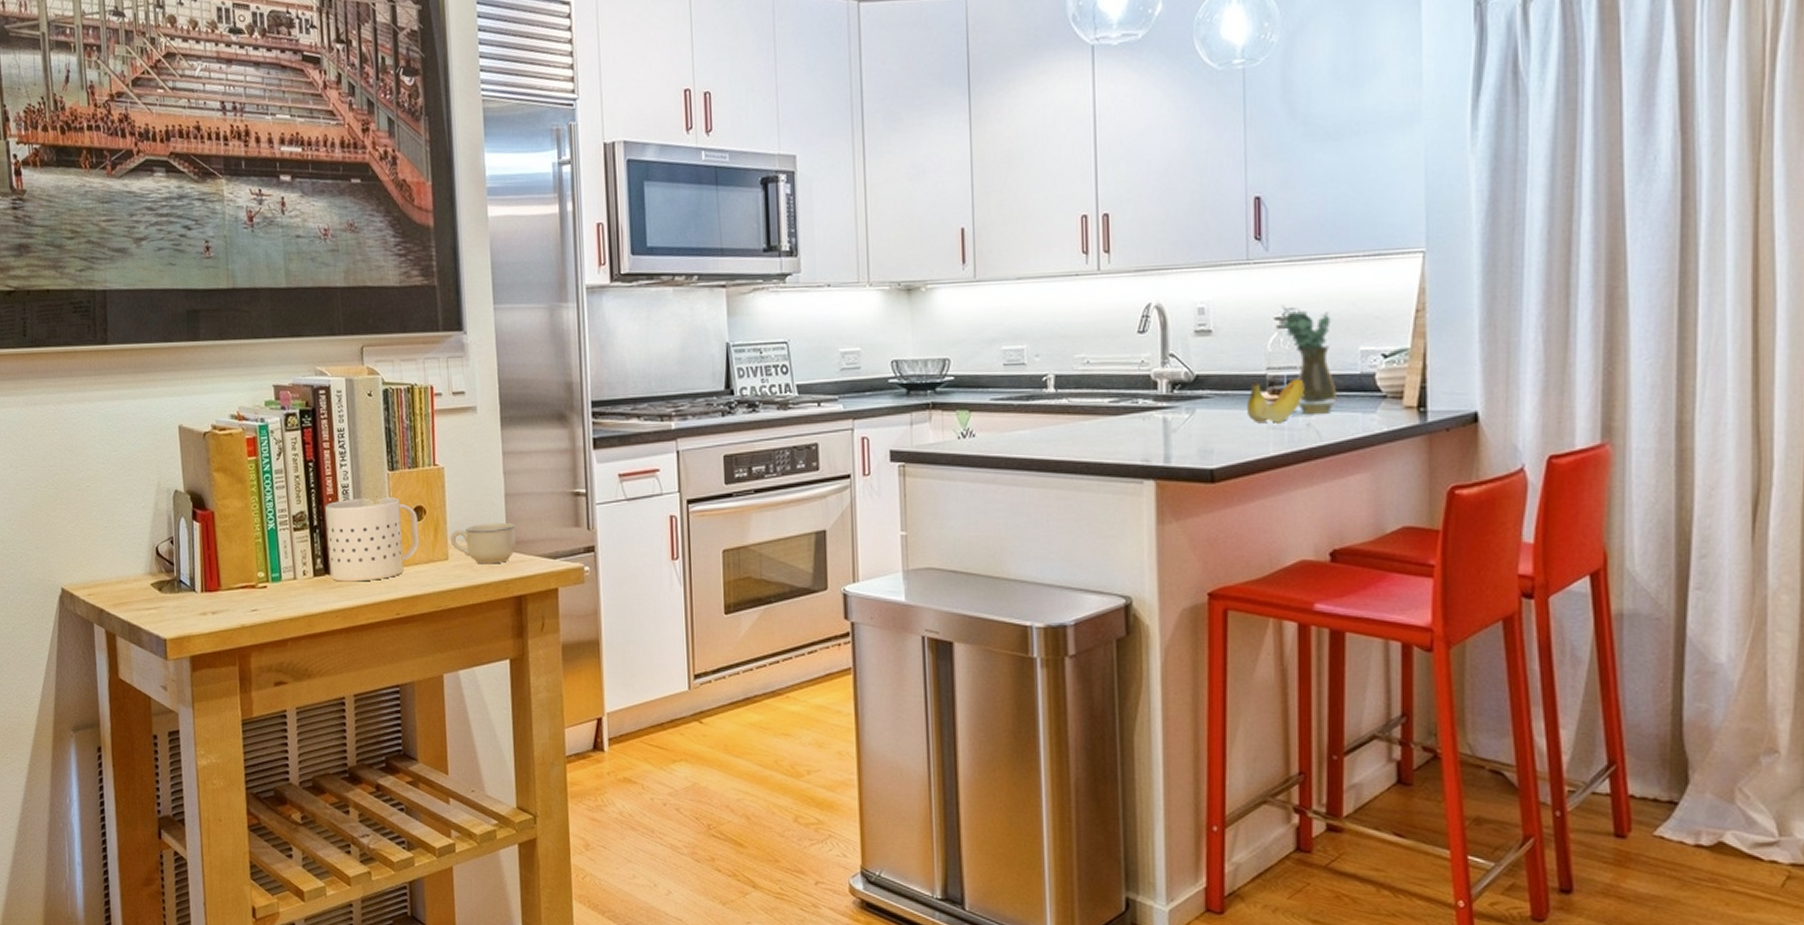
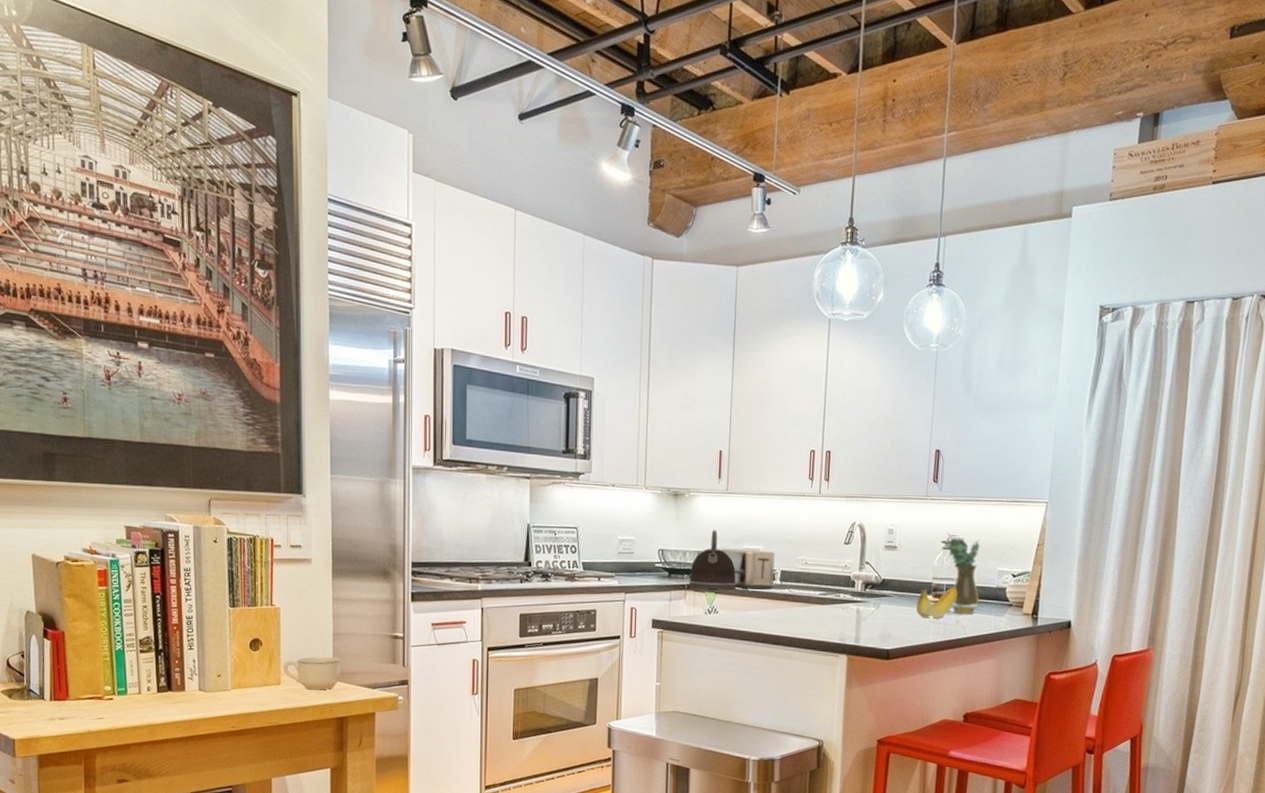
mug: present [324,497,419,582] -> none [169,628,255,699]
kettle: none [933,330,996,408] -> present [688,530,736,591]
toaster: none [972,350,1046,403] -> present [720,548,775,590]

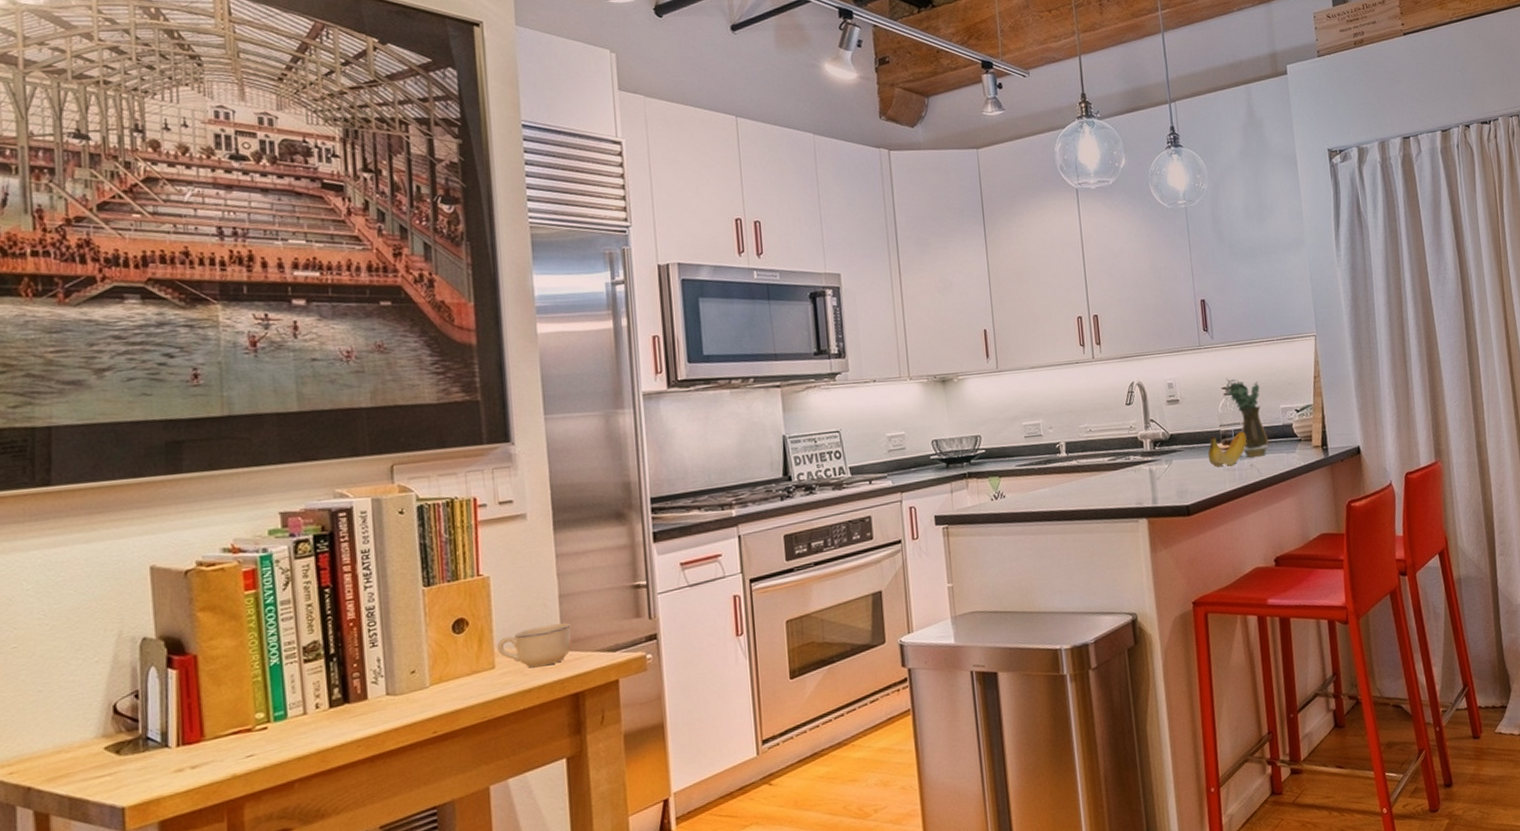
kettle: present [688,530,736,591] -> none [968,411,1021,476]
toaster: present [720,548,775,590] -> none [998,424,1060,468]

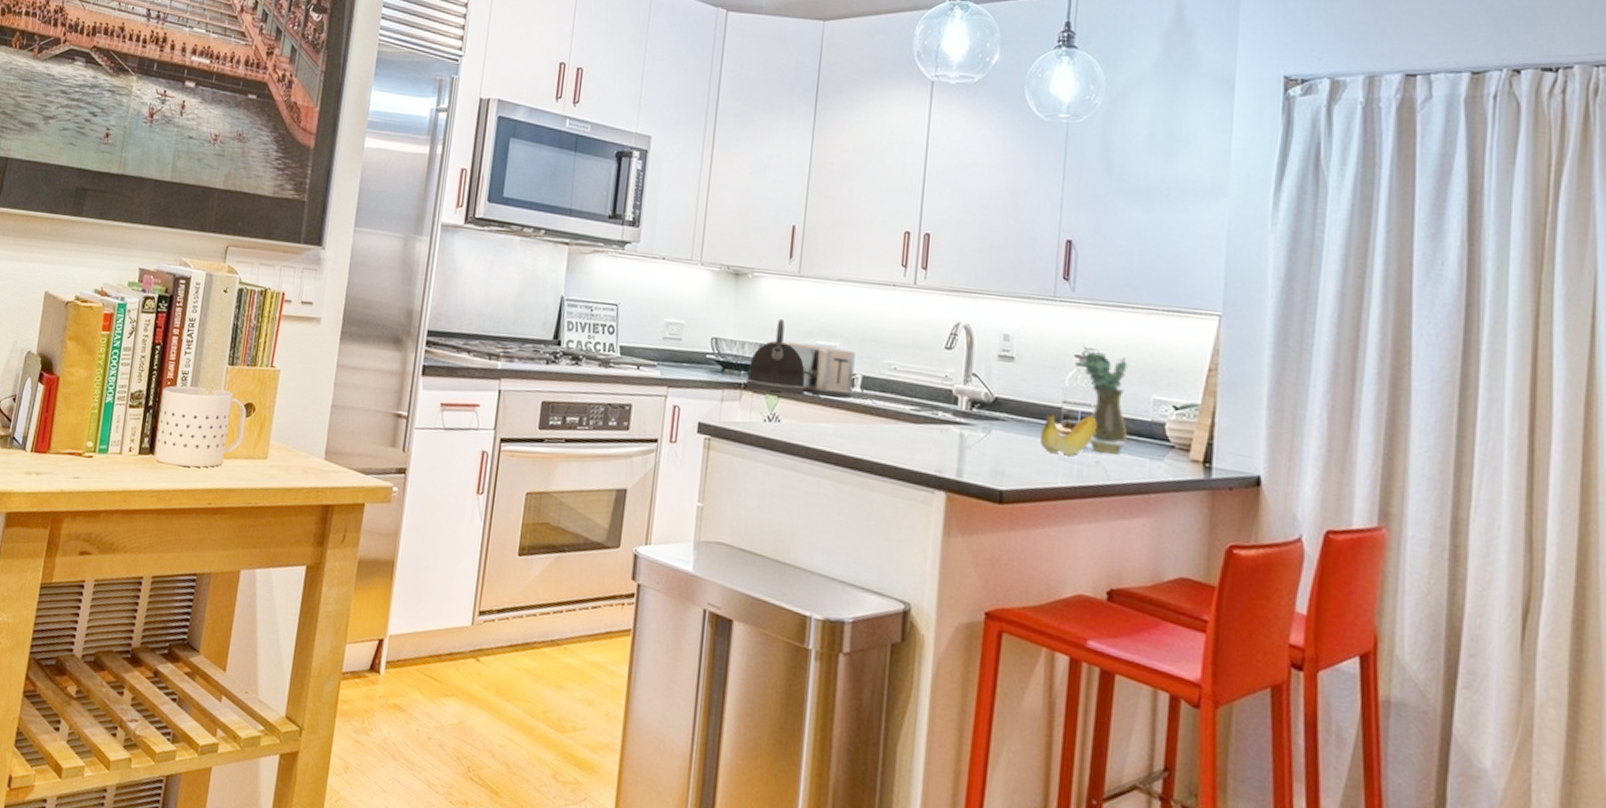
mug: none [343,612,461,709] -> present [153,385,247,468]
cup: present [497,623,572,668] -> none [272,429,336,471]
kettle: none [968,411,1021,476] -> present [745,319,805,395]
toaster: none [998,424,1060,468] -> present [787,342,856,398]

